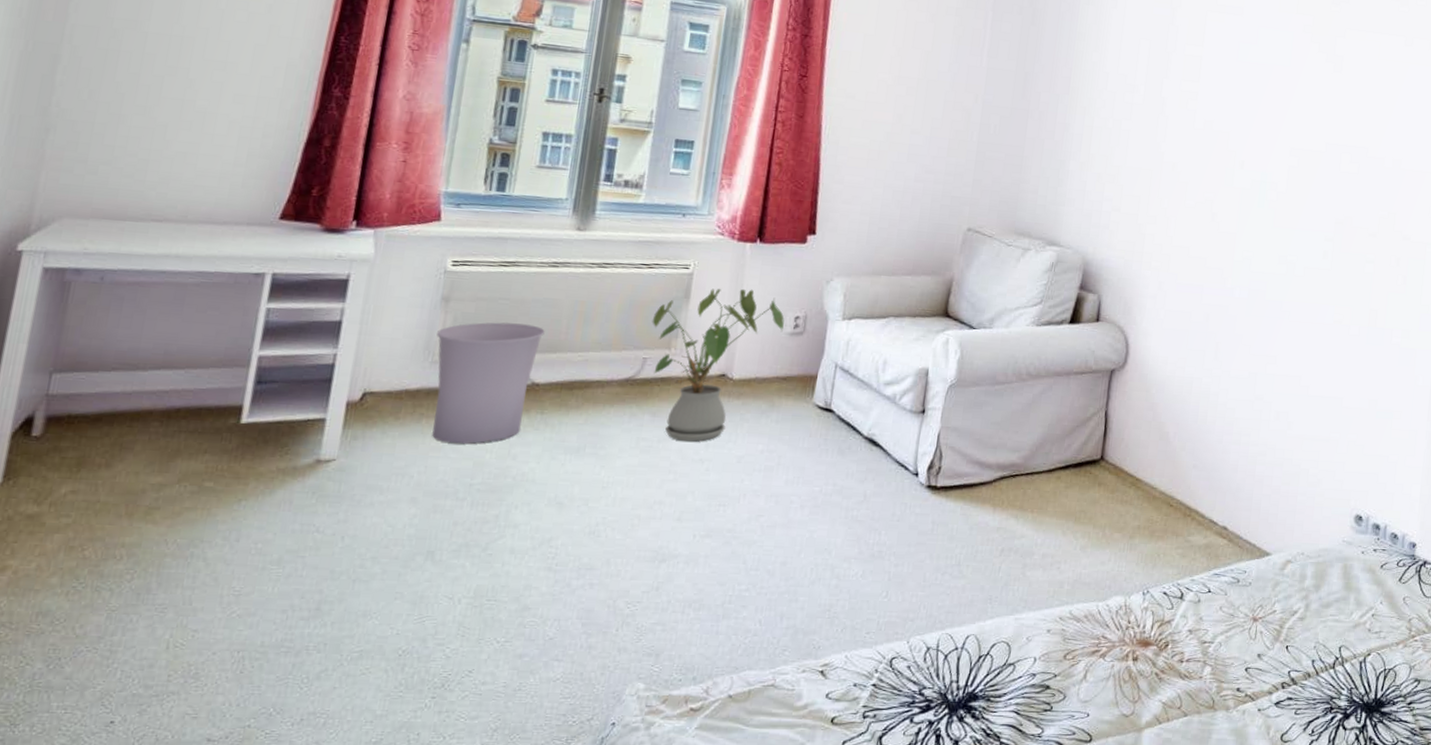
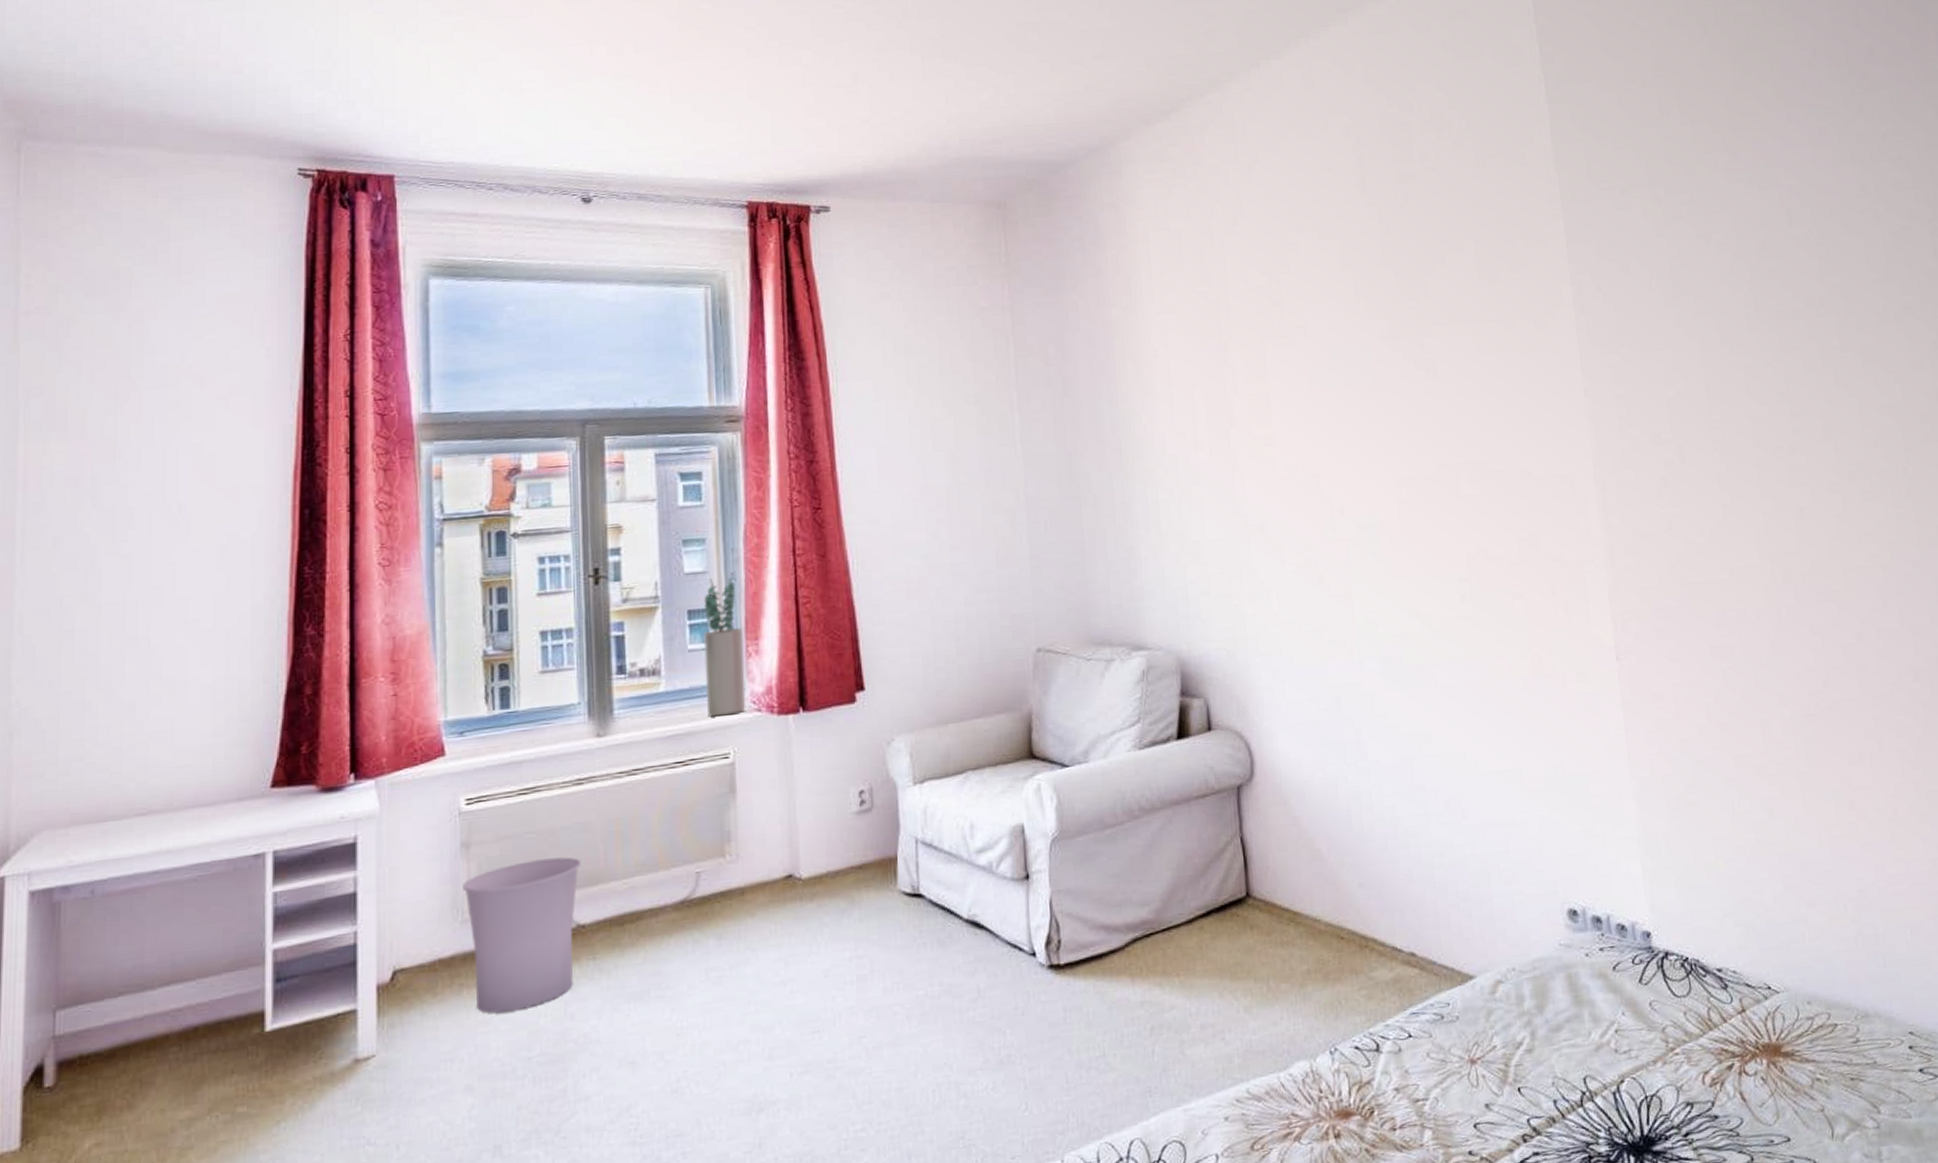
house plant: present [652,288,785,442] -> none [698,768,848,963]
vase: none [677,115,723,234] -> present [704,572,746,717]

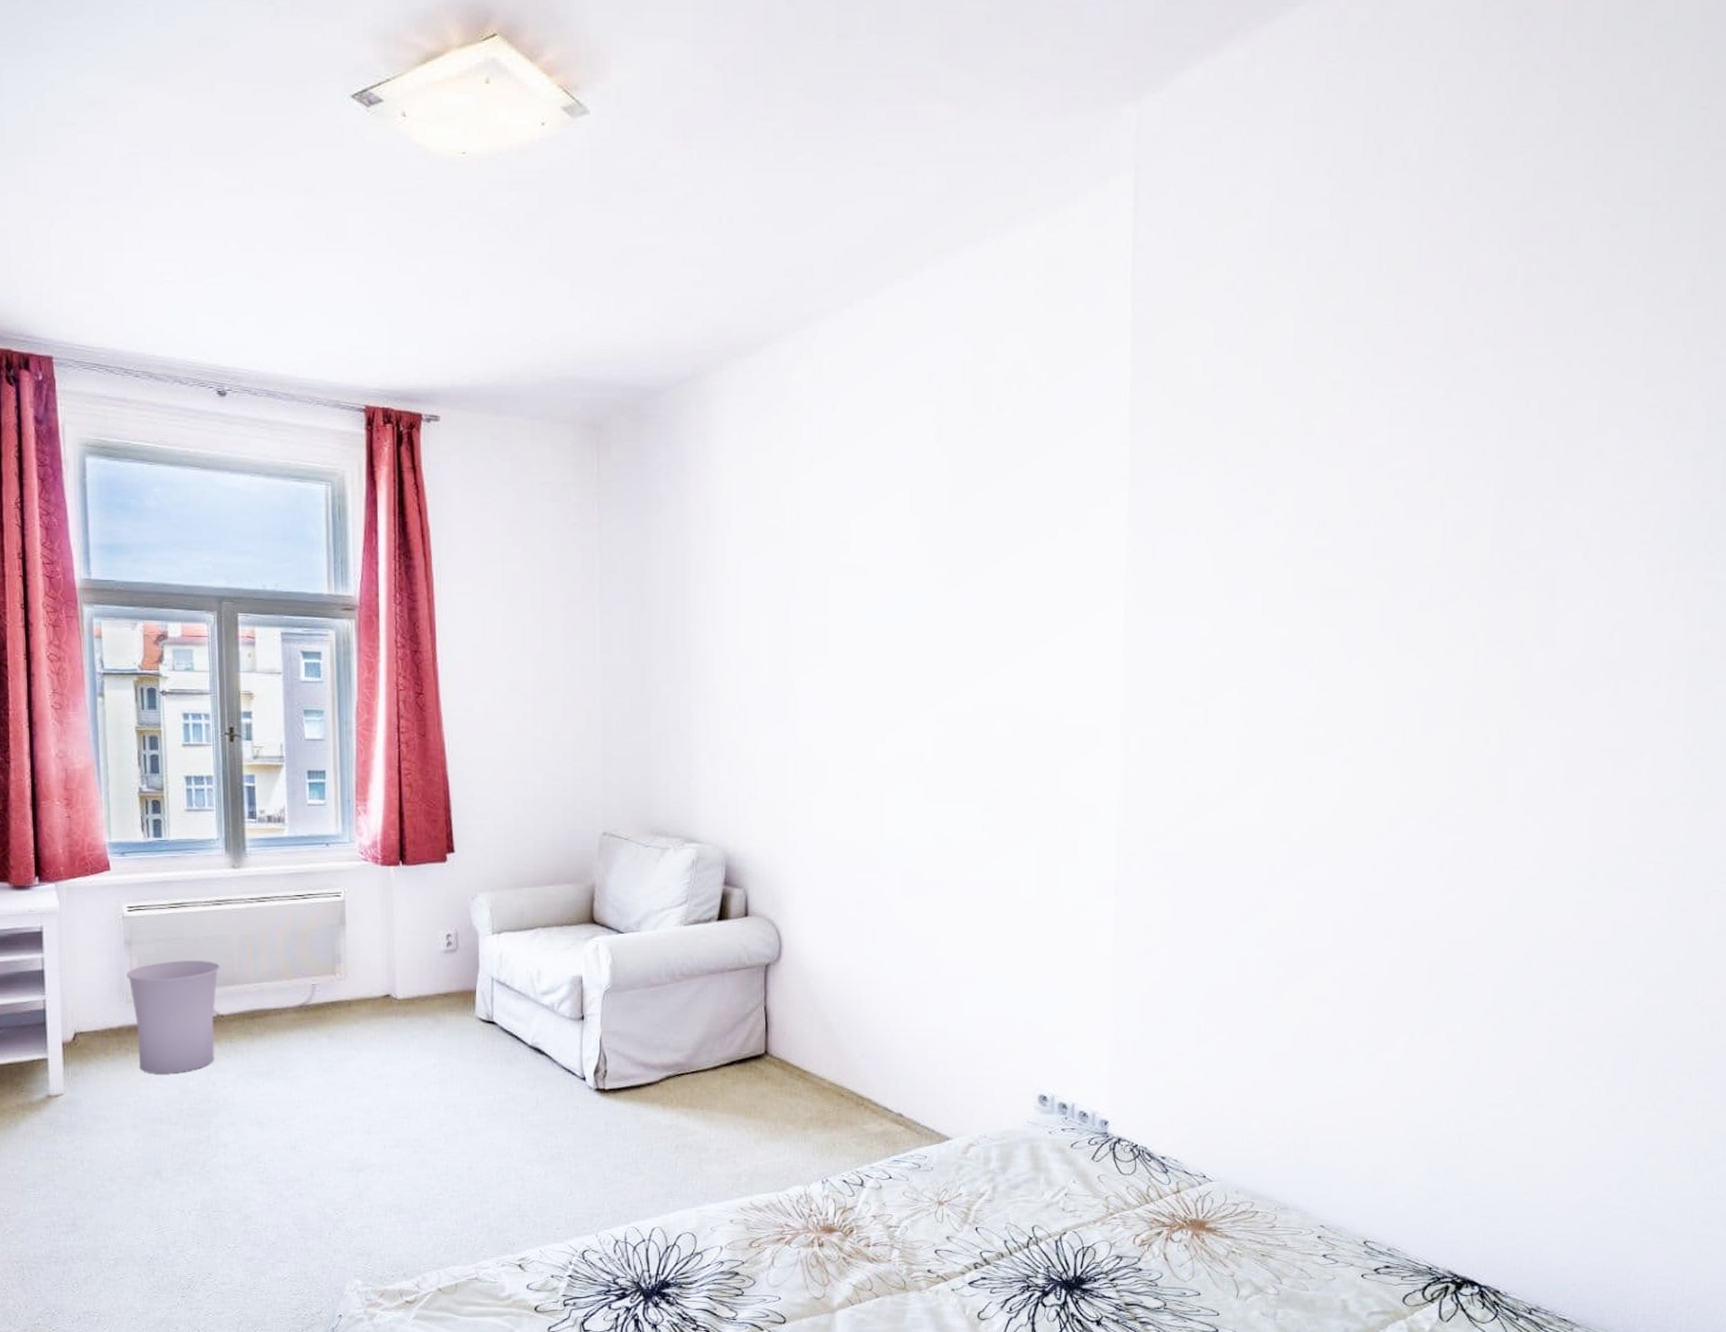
vase: present [704,572,746,717] -> none [321,742,355,862]

